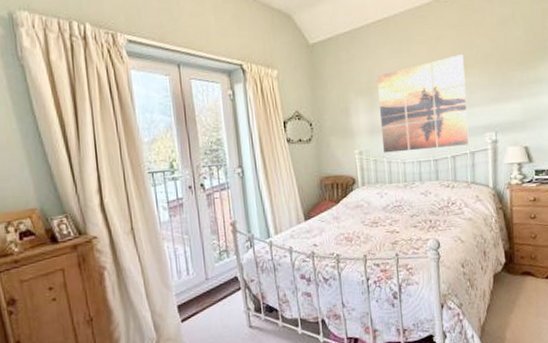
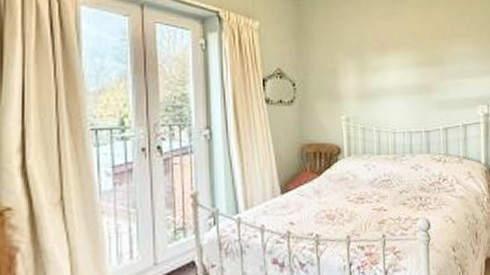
wall art: present [376,54,469,153] -> none [367,23,462,121]

